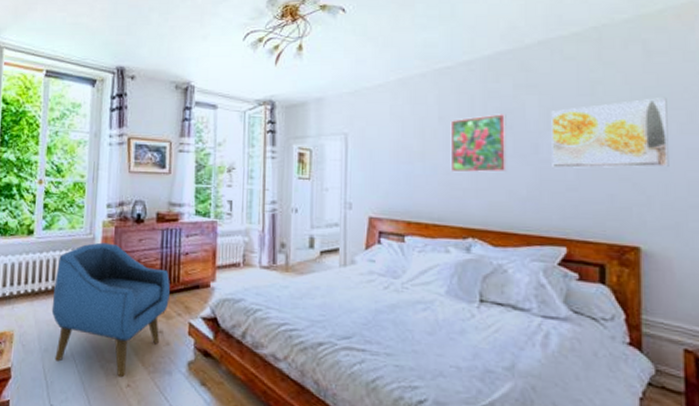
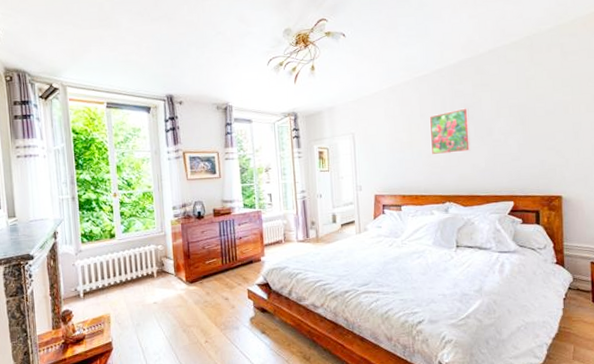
armchair: present [51,242,170,378] -> none [138,237,231,337]
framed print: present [551,98,669,169] -> none [500,86,580,146]

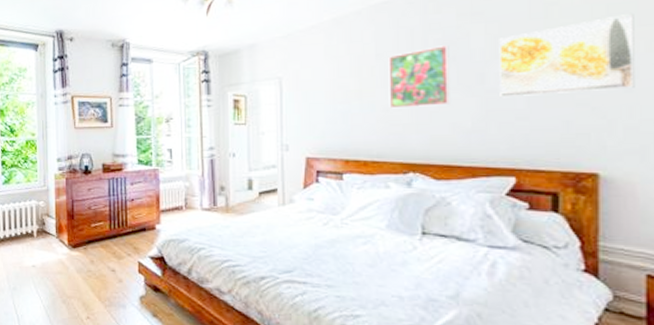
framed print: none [500,86,580,146] -> present [499,14,635,98]

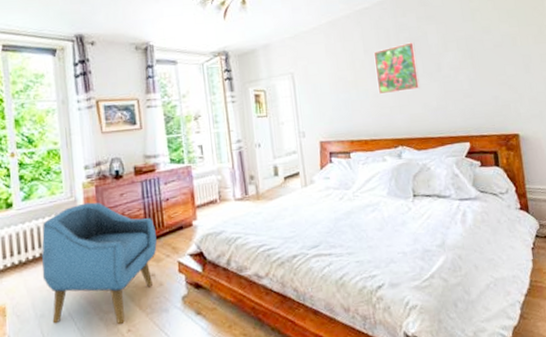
armchair: none [16,193,119,311] -> present [41,202,157,325]
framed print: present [499,14,635,98] -> none [446,17,531,82]

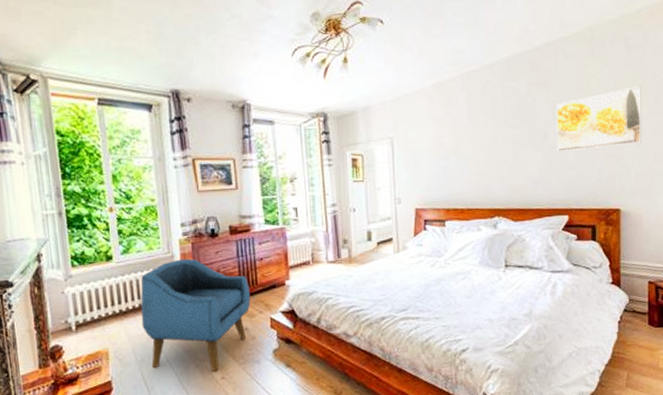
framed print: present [373,42,420,95] -> none [477,109,523,163]
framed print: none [446,17,531,82] -> present [556,86,642,153]

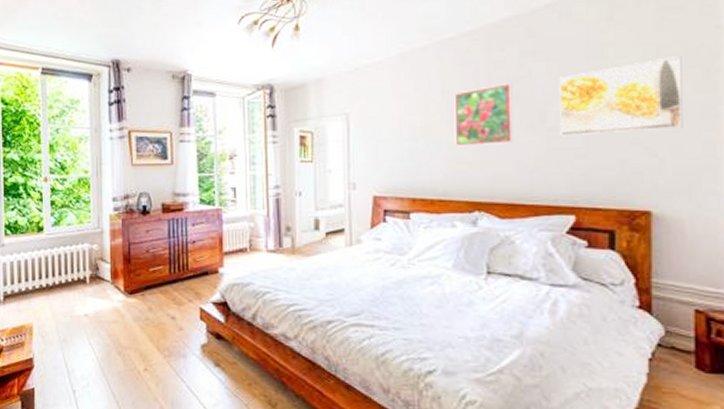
armchair: present [140,258,251,373] -> none [67,235,180,362]
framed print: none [477,109,523,163] -> present [454,83,513,147]

